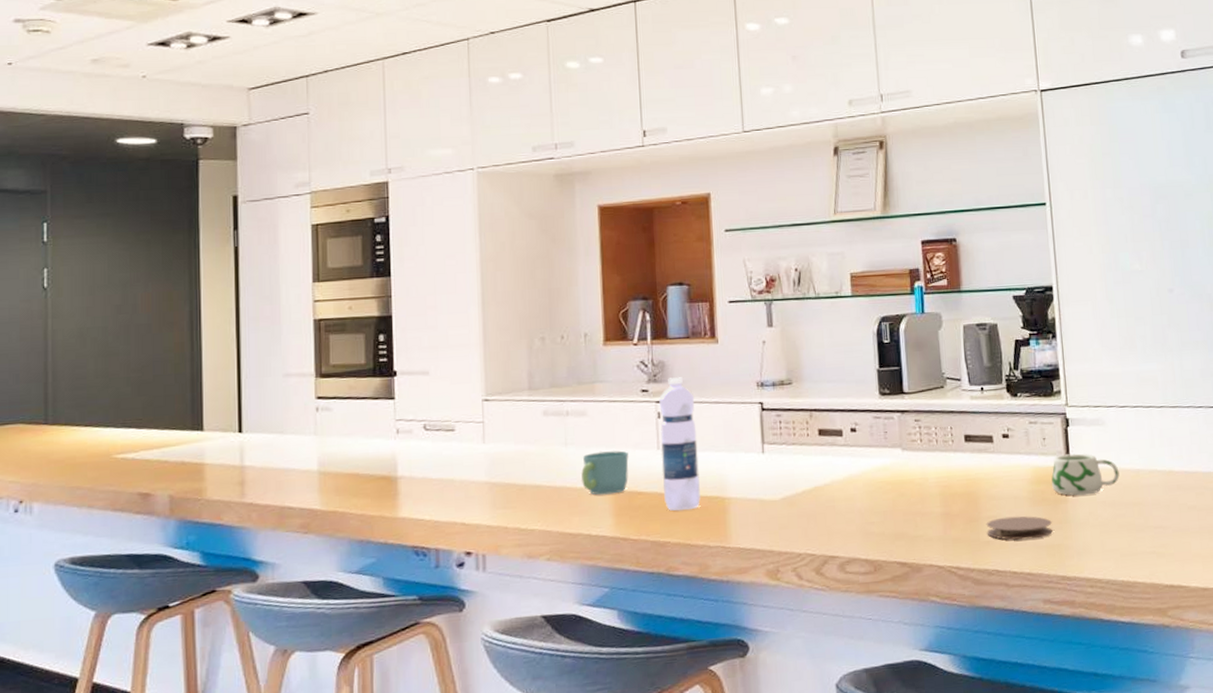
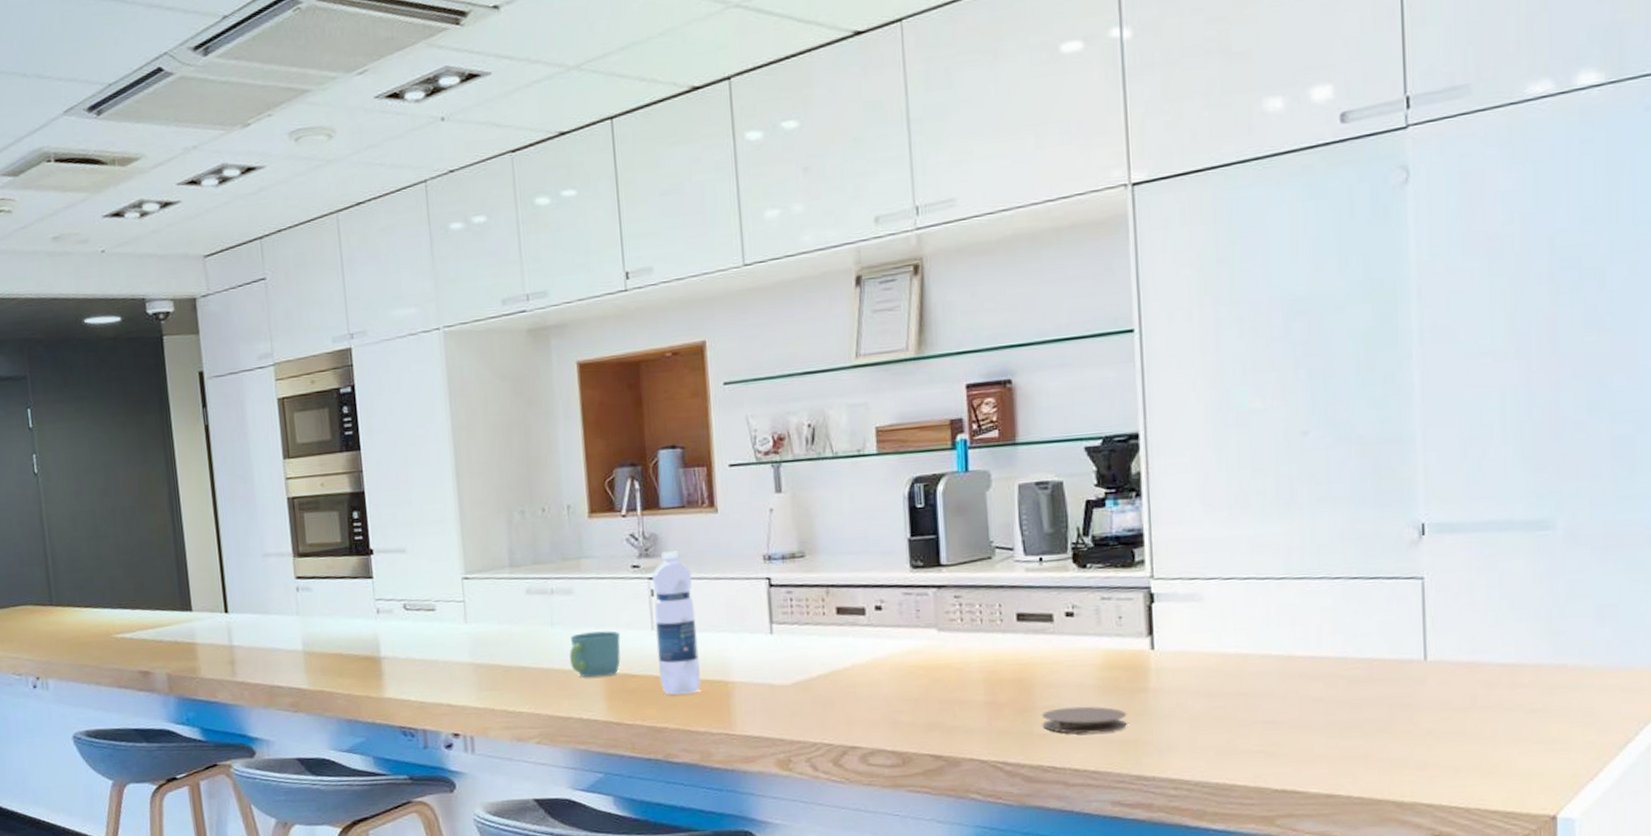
mug: present [1051,453,1120,496] -> none [1128,635,1220,684]

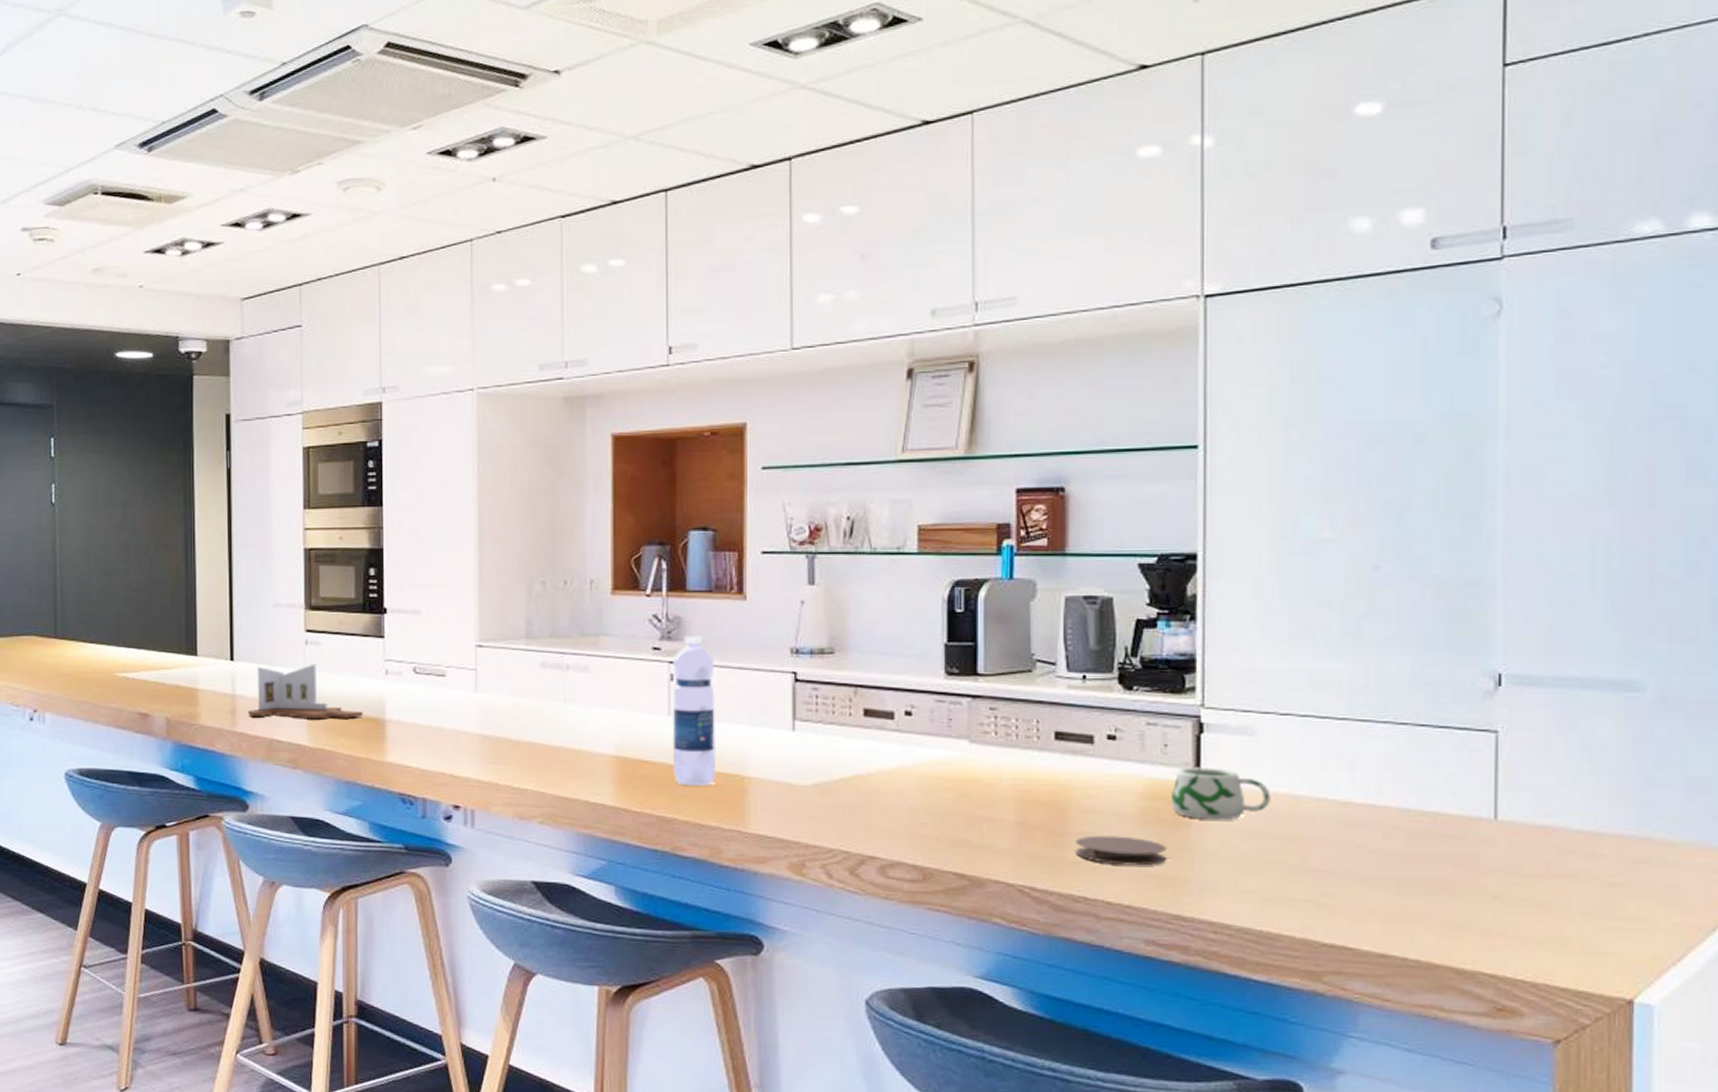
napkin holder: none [247,609,359,666] -> present [248,663,363,720]
mug: present [569,631,621,678] -> none [581,711,635,760]
mug: none [1128,635,1220,684] -> present [1171,767,1271,820]

